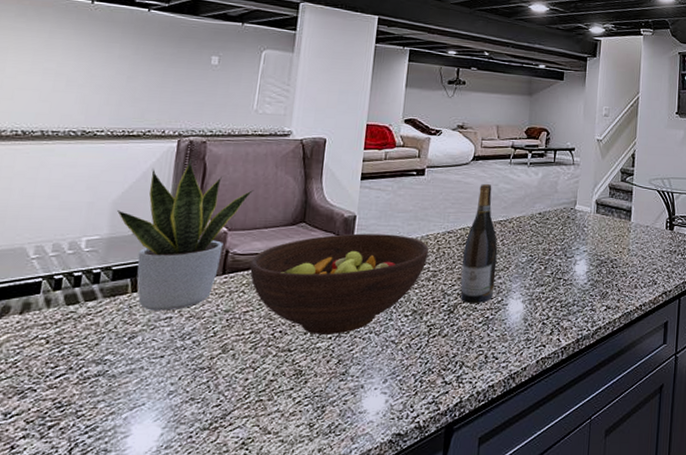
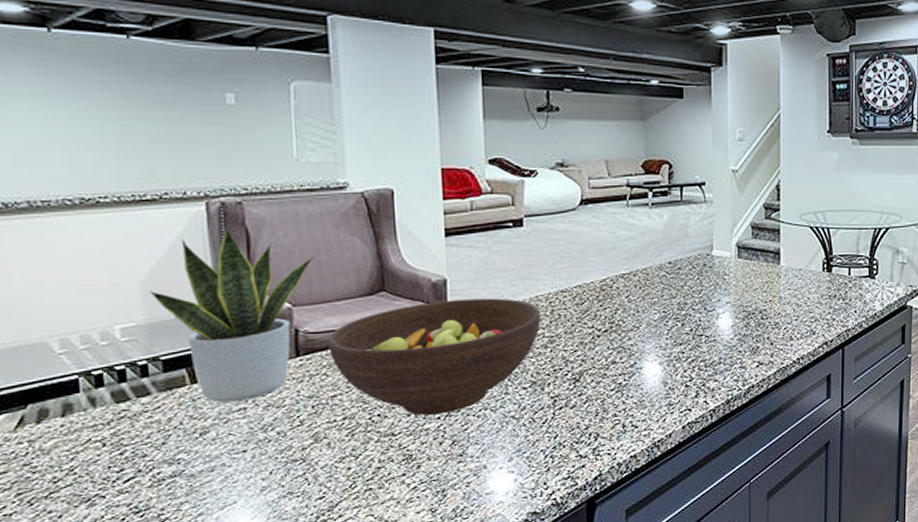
wine bottle: present [460,184,498,303] -> none [583,232,625,369]

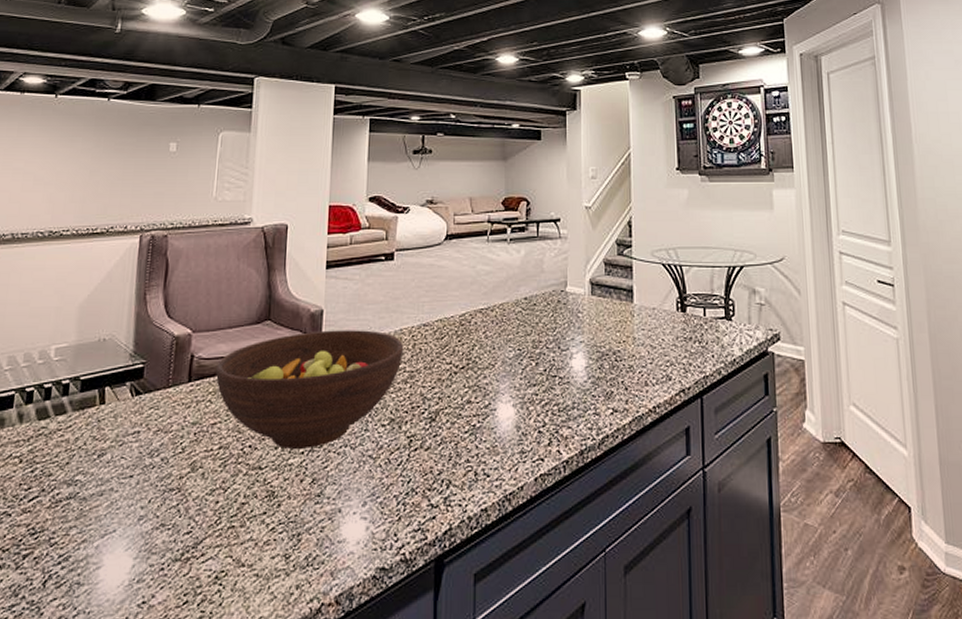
potted plant: present [150,224,315,403] -> none [84,255,217,424]

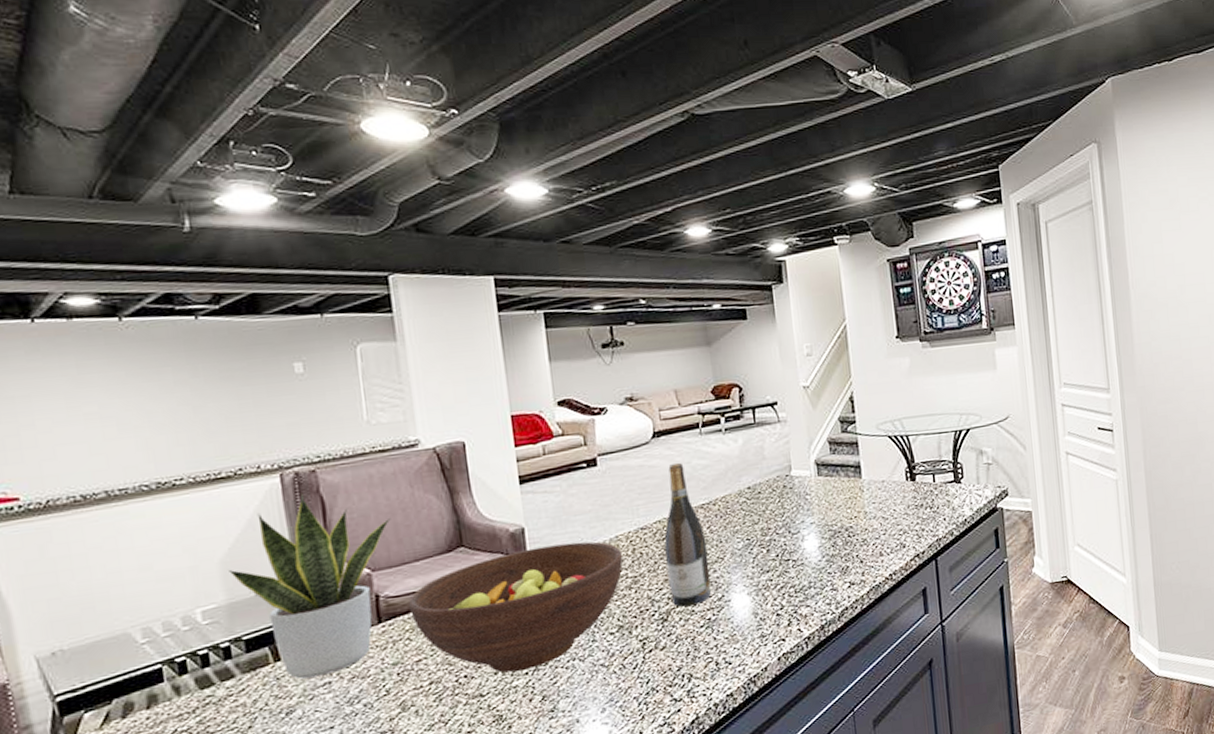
potted plant: none [84,255,217,424] -> present [229,494,391,679]
wine bottle: none [441,267,481,408] -> present [664,463,711,607]

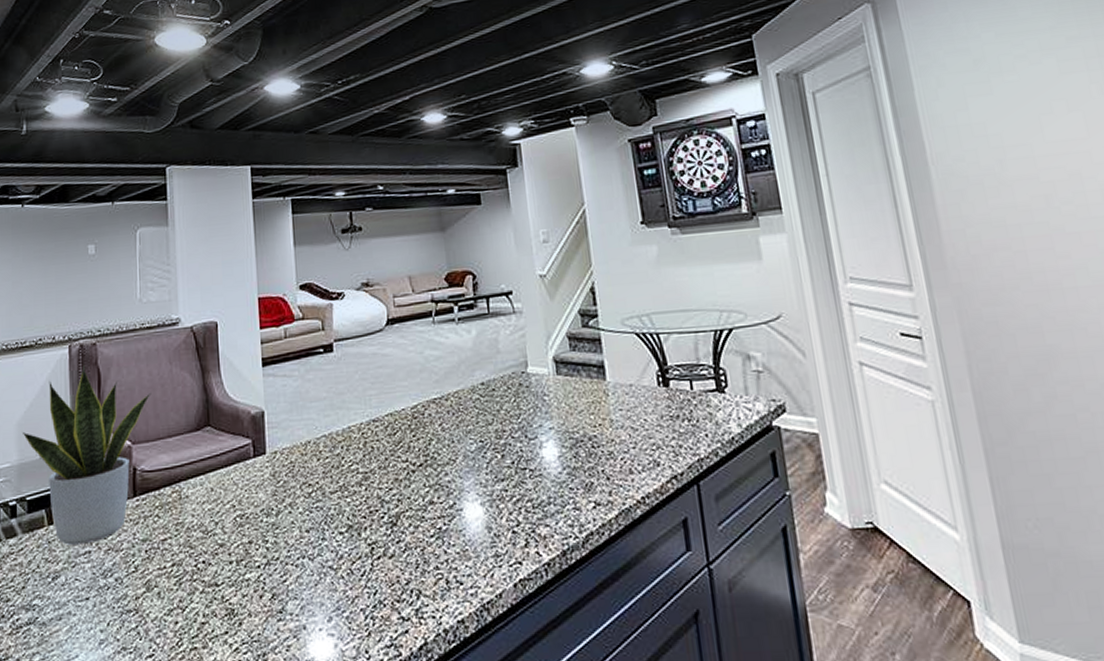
fruit bowl: present [409,541,623,673] -> none [160,430,354,563]
wine bottle: present [664,463,711,607] -> none [395,353,442,511]

